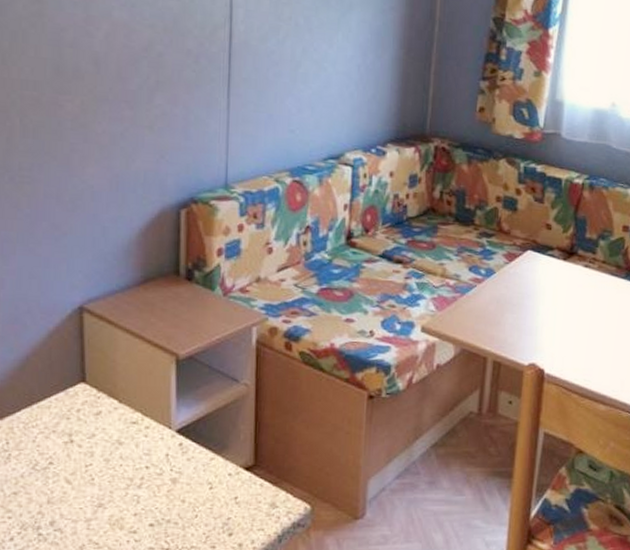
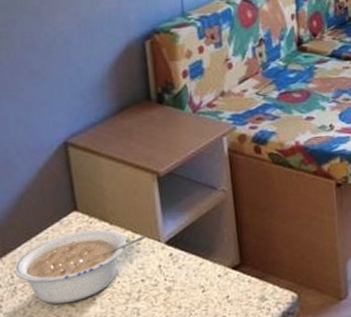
legume: none [10,405,157,480] -> present [13,229,146,304]

